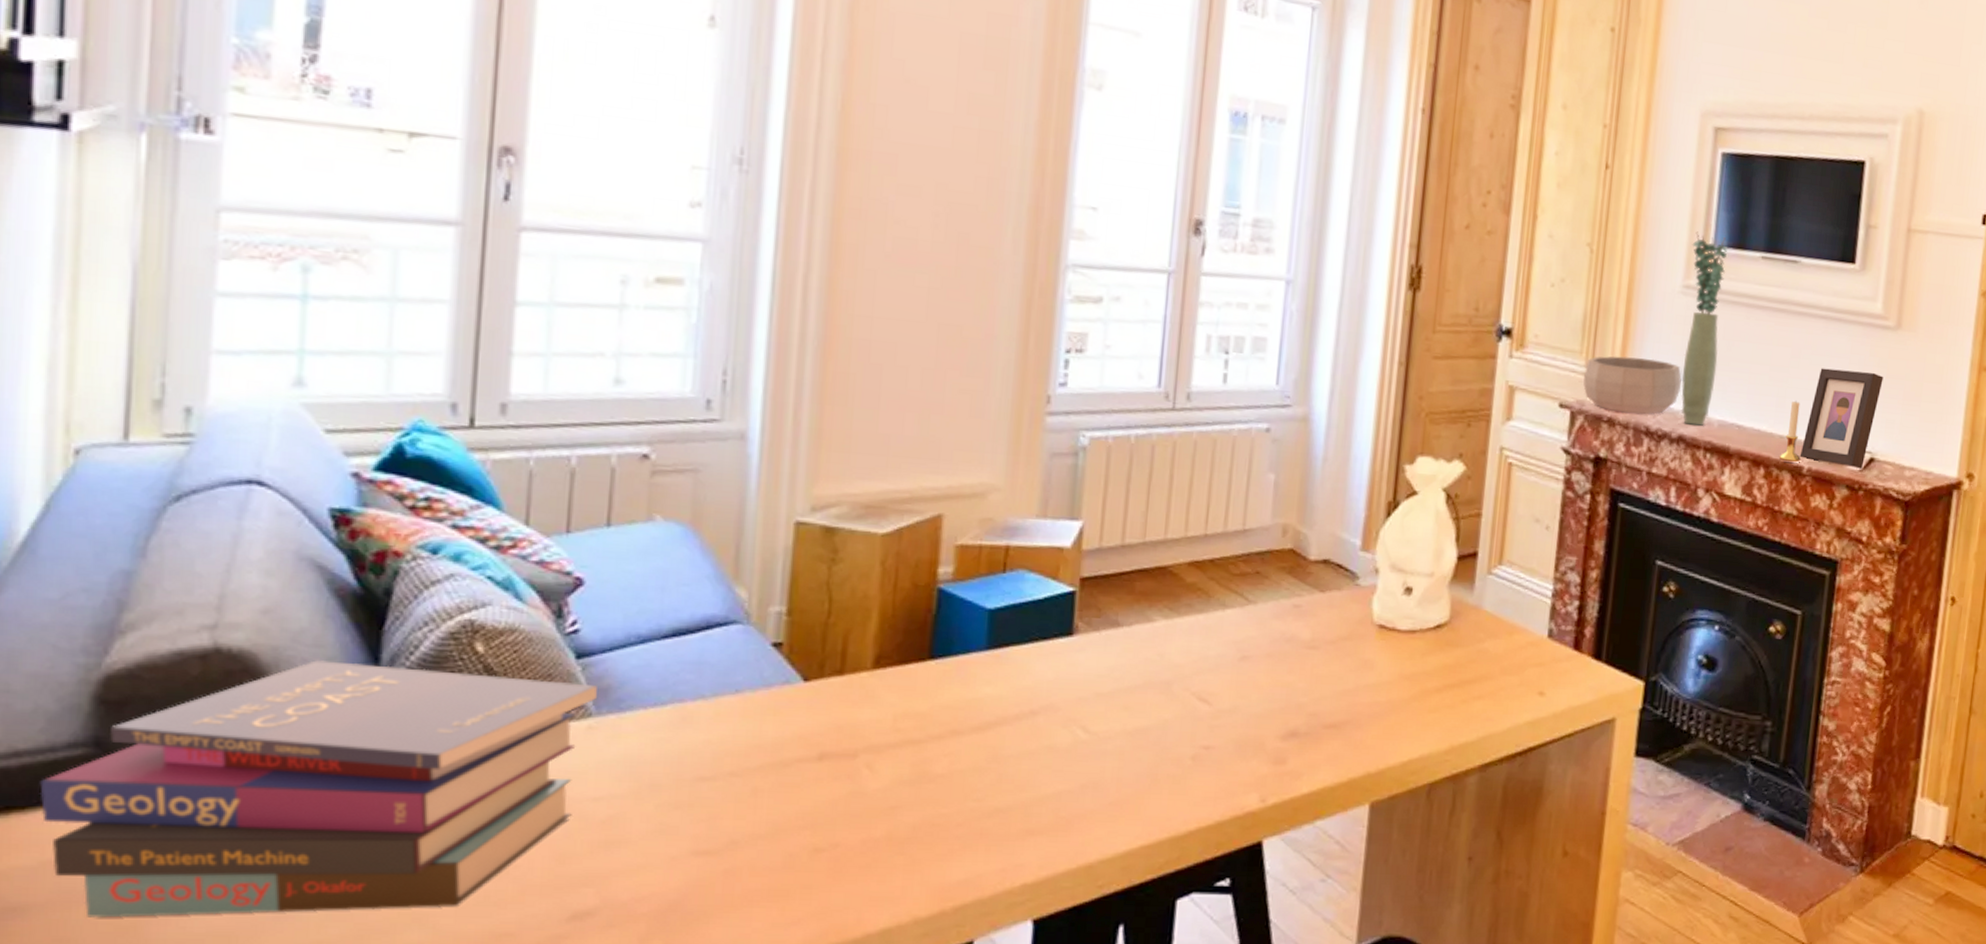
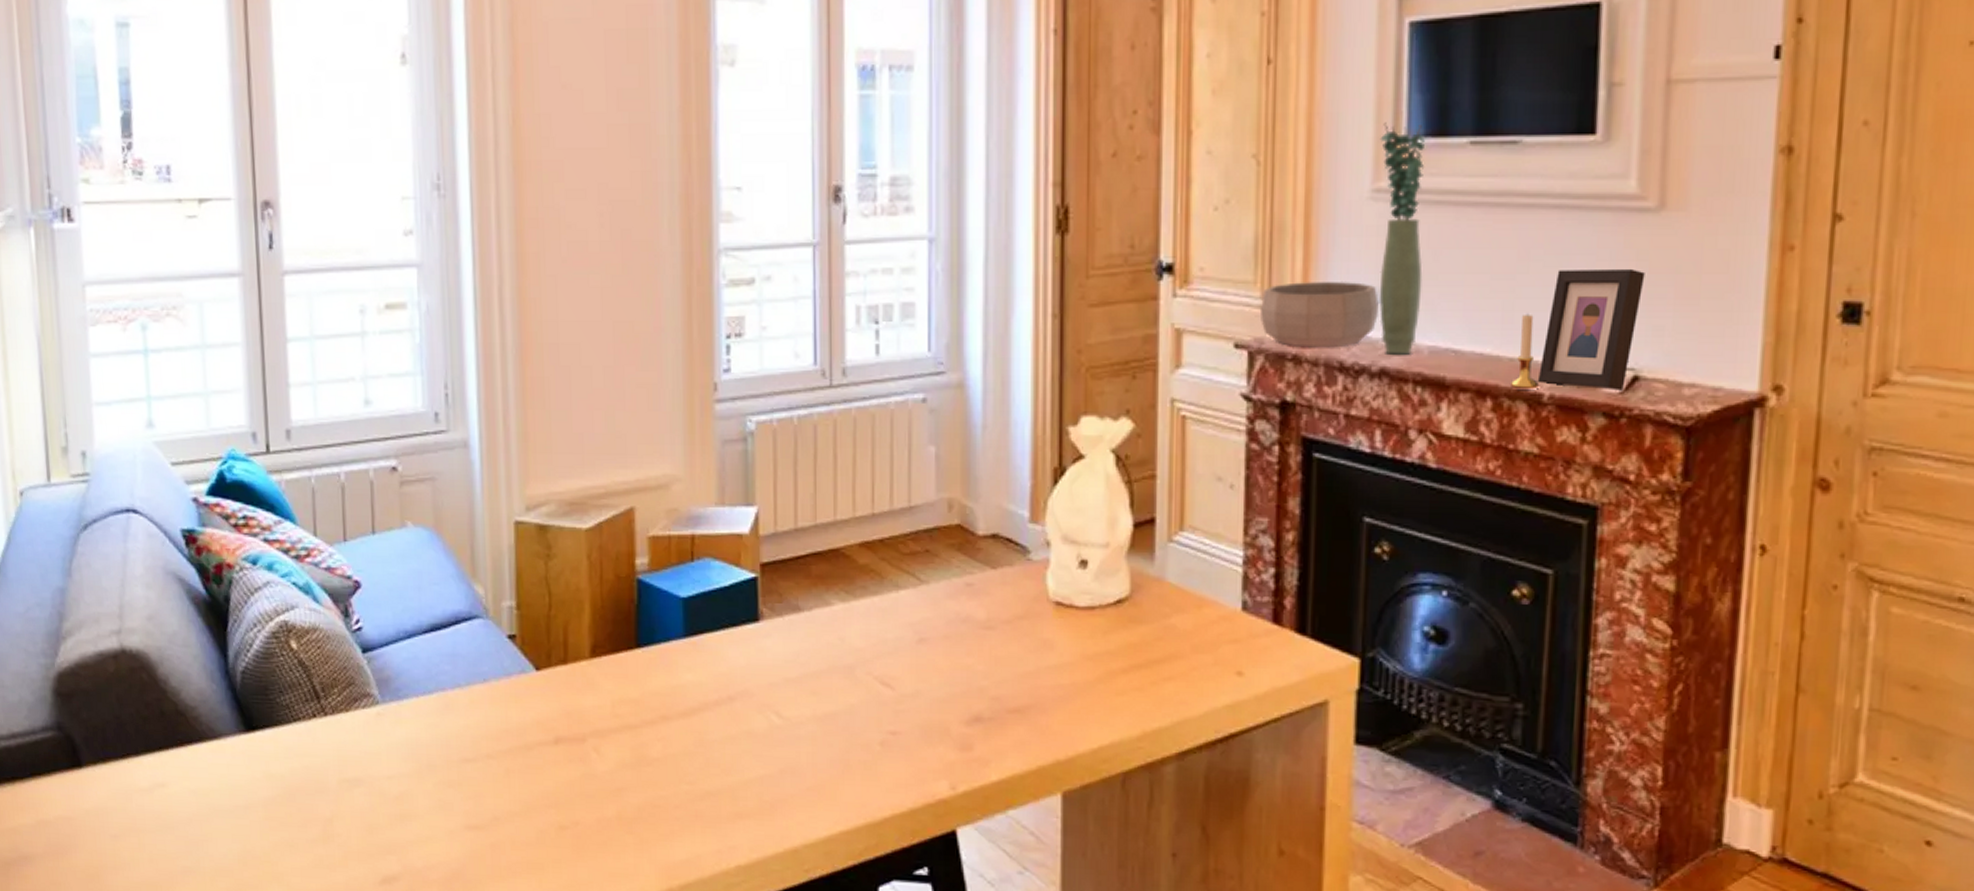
books: present [39,660,598,918] -> none [29,658,382,868]

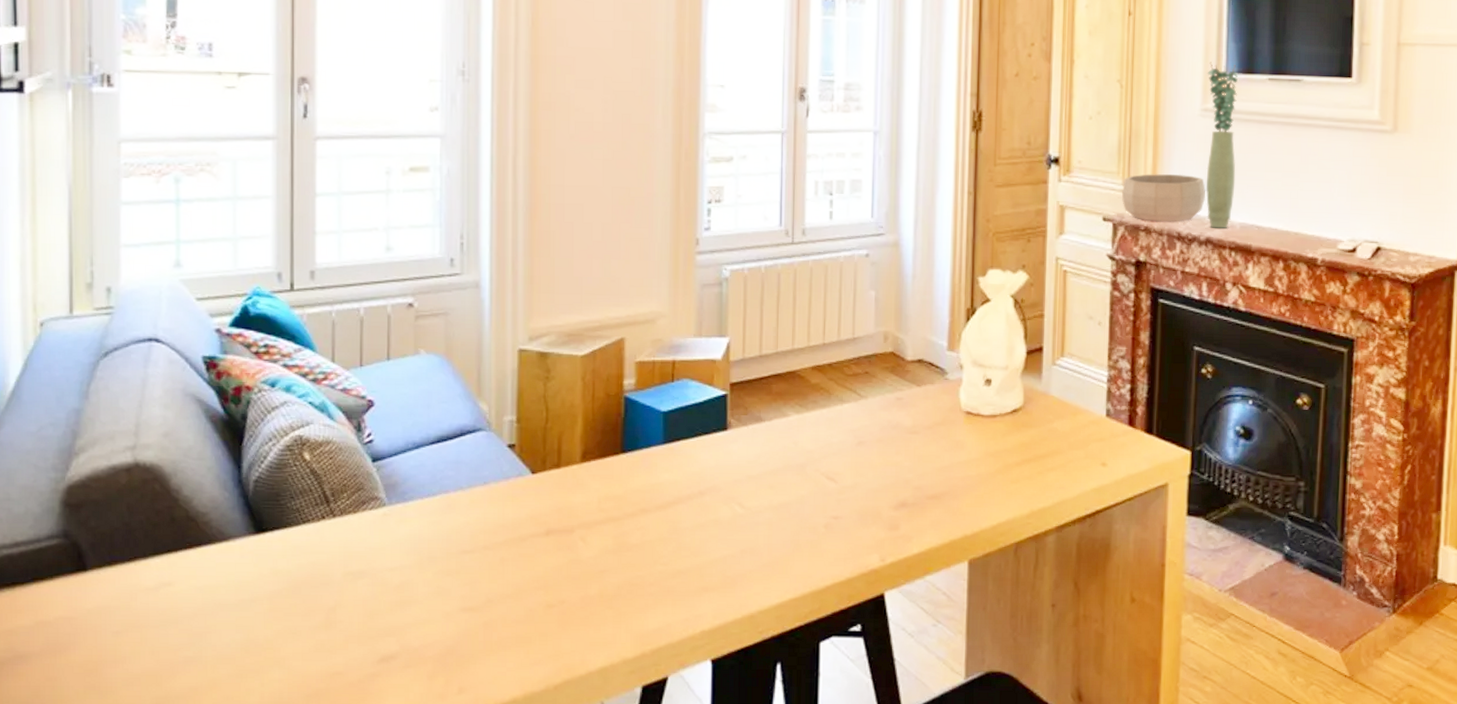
candle holder: present [1509,314,1539,390] -> none [1295,201,1315,255]
picture frame: present [1537,270,1645,391] -> none [1313,171,1384,257]

